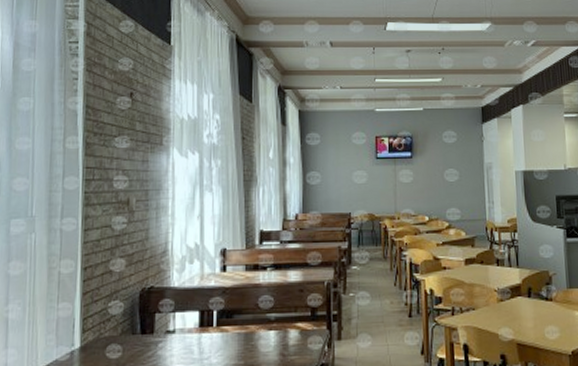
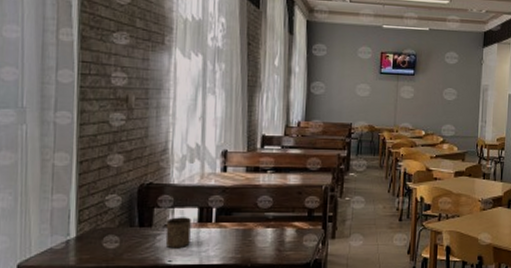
cup: none [167,321,192,357] -> present [165,217,191,249]

